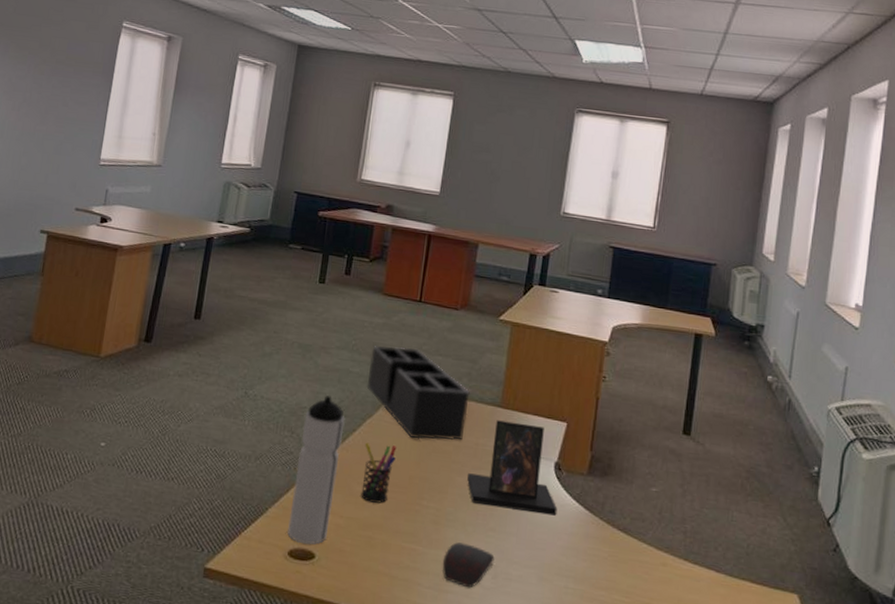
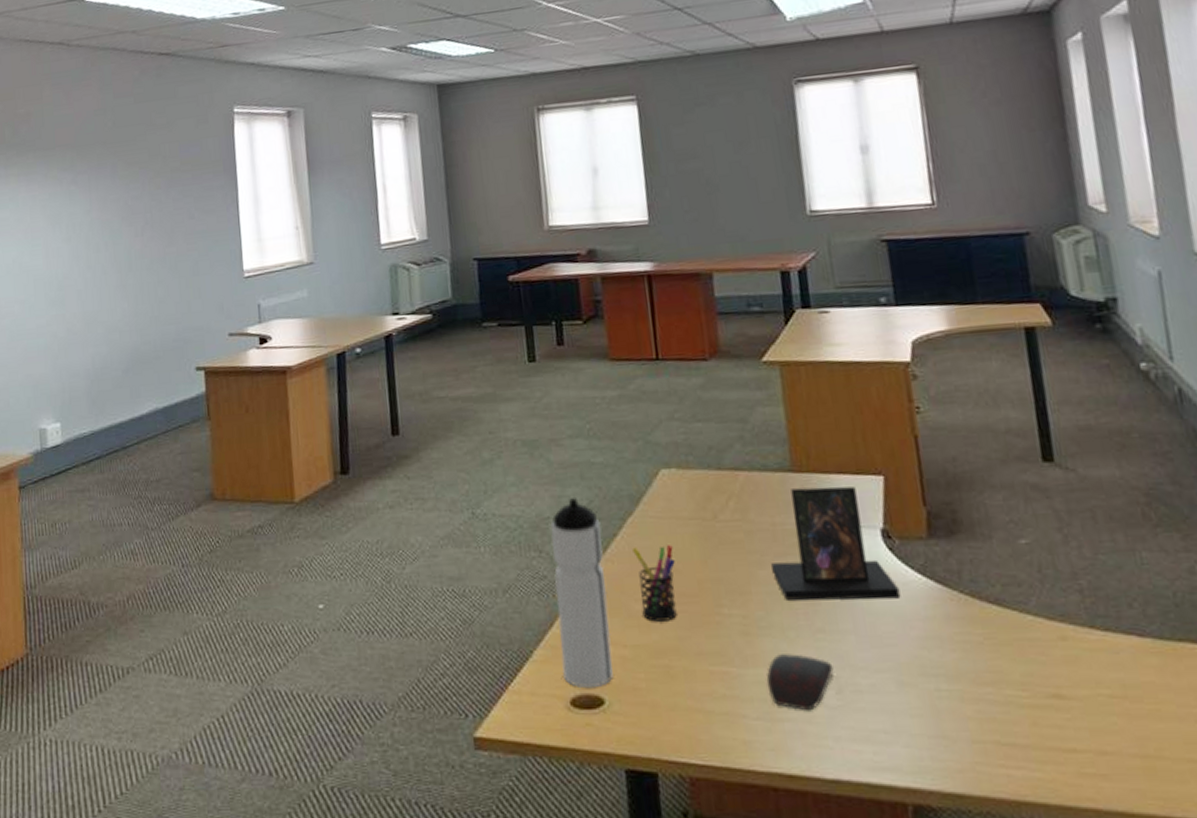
desk organizer: present [366,345,470,441] -> none [612,419,753,532]

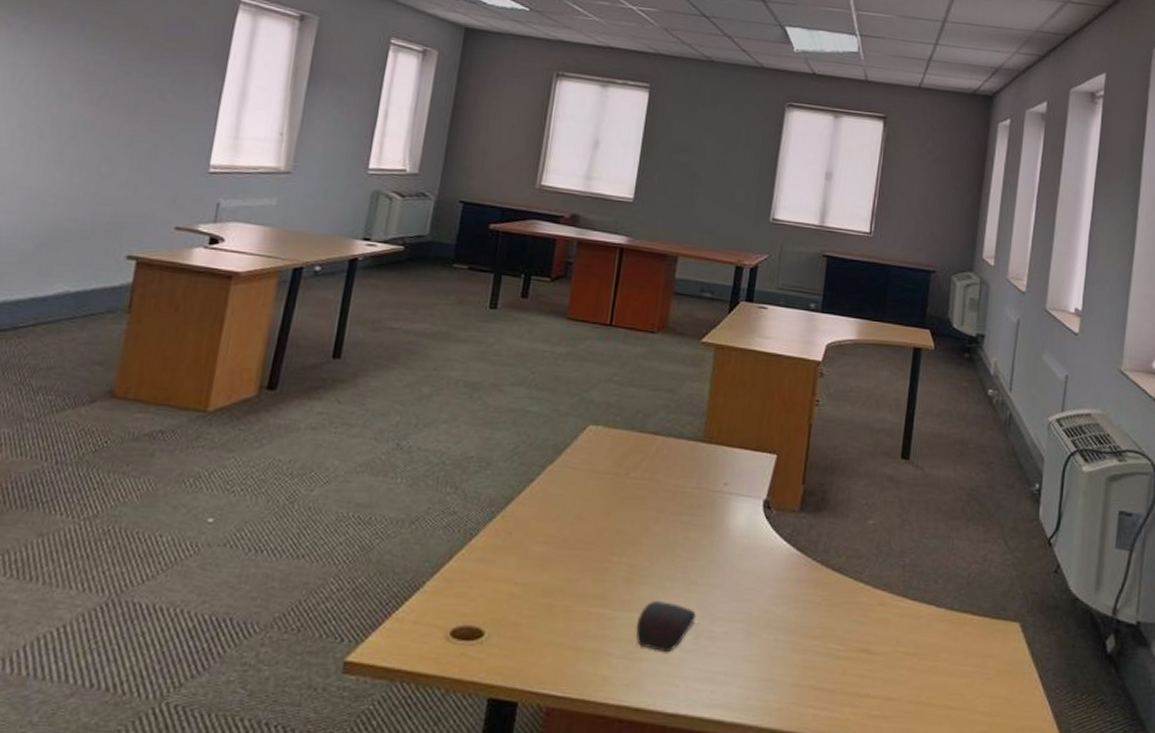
water bottle: present [550,496,613,689] -> none [448,440,521,621]
pen holder: present [632,545,677,622] -> none [539,493,583,564]
photo frame: present [771,486,901,601] -> none [665,457,767,561]

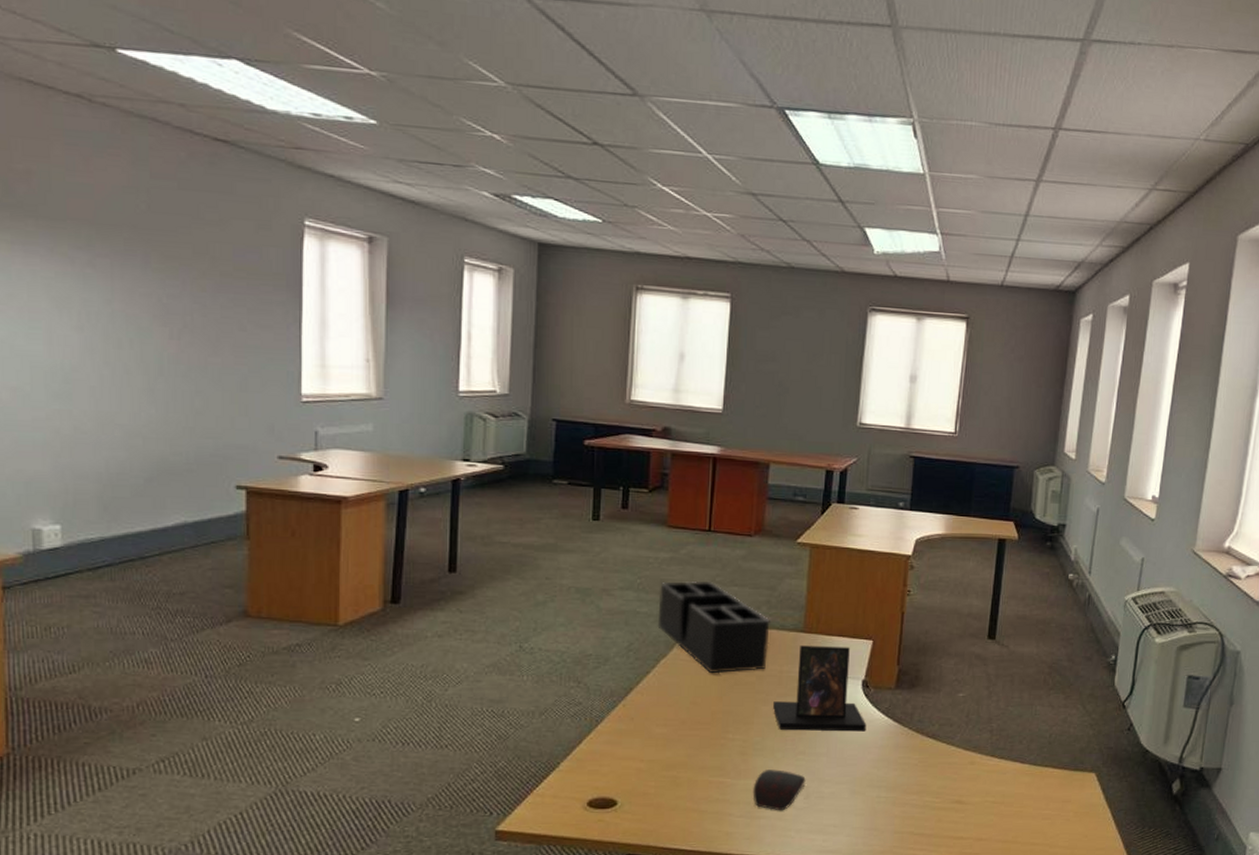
desk organizer: none [547,378,668,485] -> present [657,580,770,674]
photo frame: none [665,457,767,561] -> present [773,645,867,732]

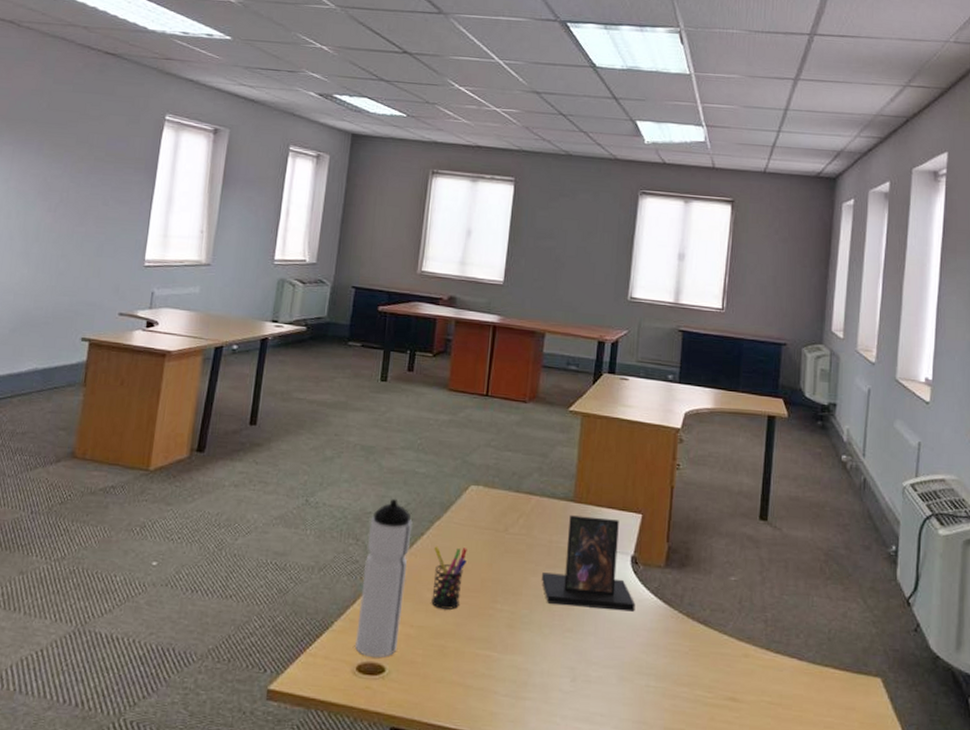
water bottle: none [583,639,637,793] -> present [354,498,413,658]
desk organizer: present [657,580,770,674] -> none [434,443,541,540]
pen holder: none [661,683,696,742] -> present [431,546,467,610]
computer mouse: present [752,769,806,811] -> none [519,646,573,693]

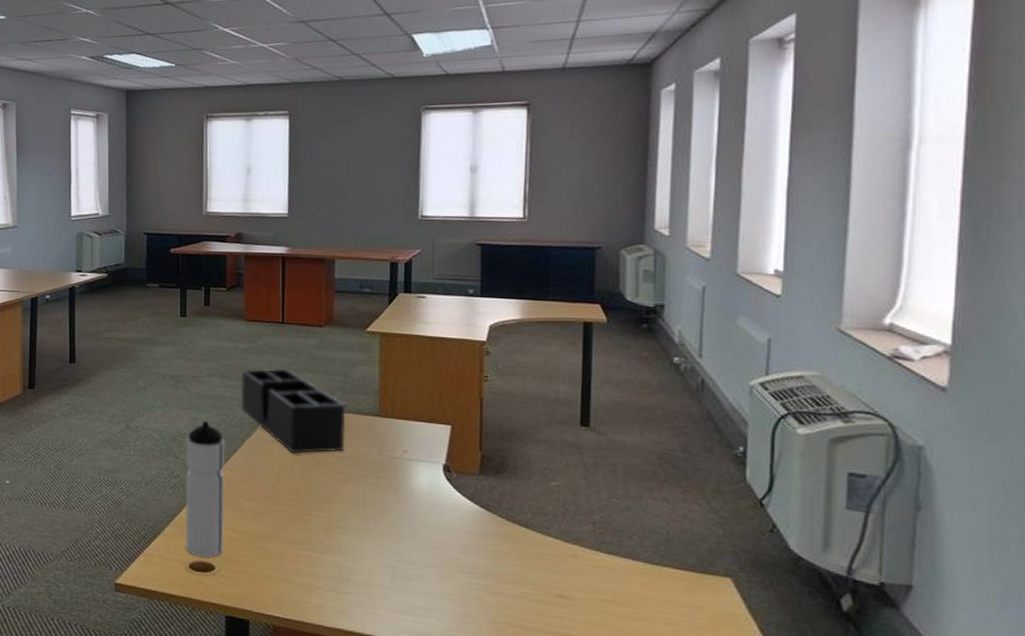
pen holder: present [431,546,467,610] -> none [248,461,279,516]
desk organizer: none [434,443,541,540] -> present [240,368,346,454]
photo frame: present [542,515,636,612] -> none [354,429,451,516]

